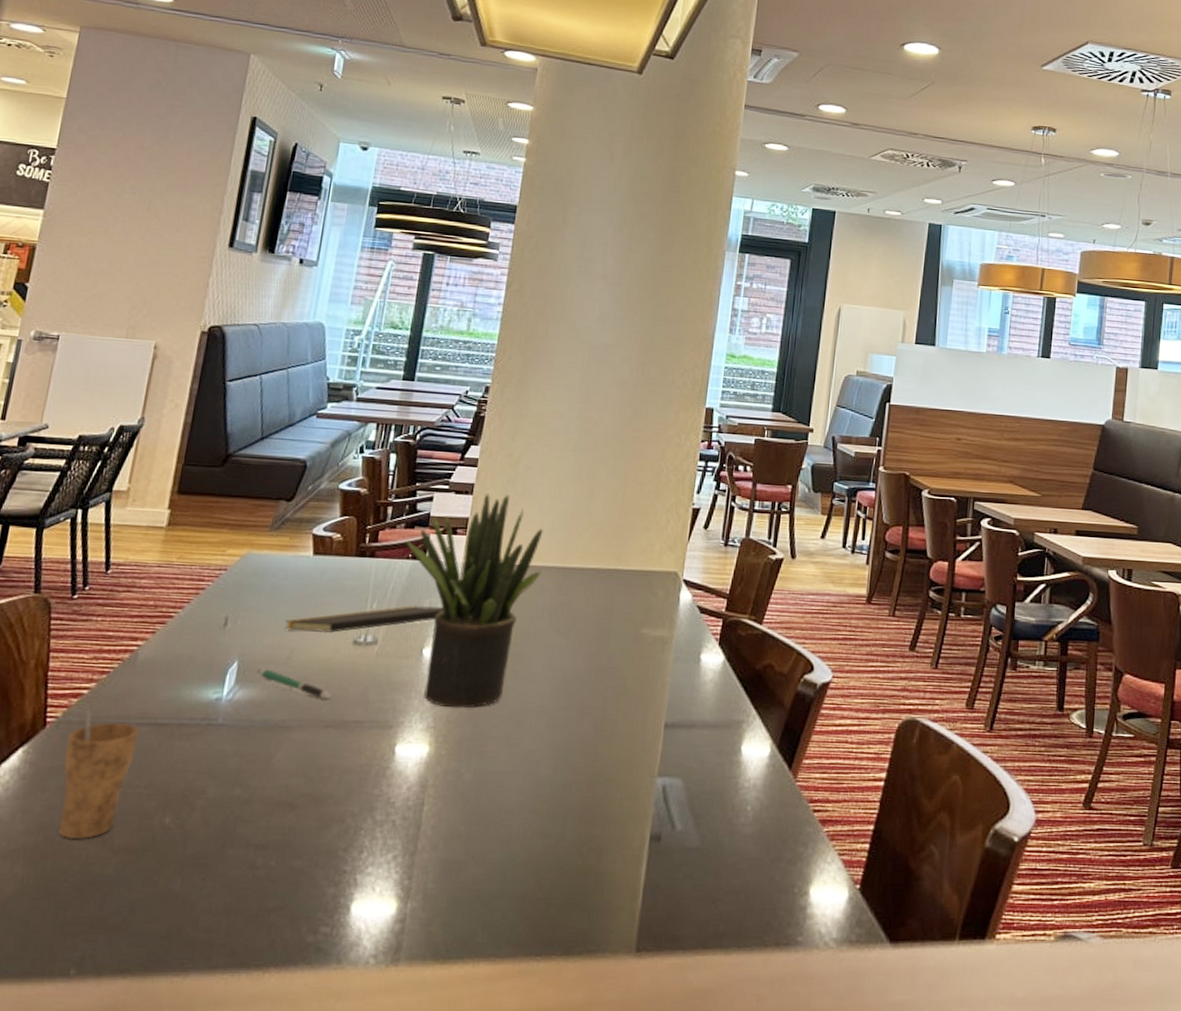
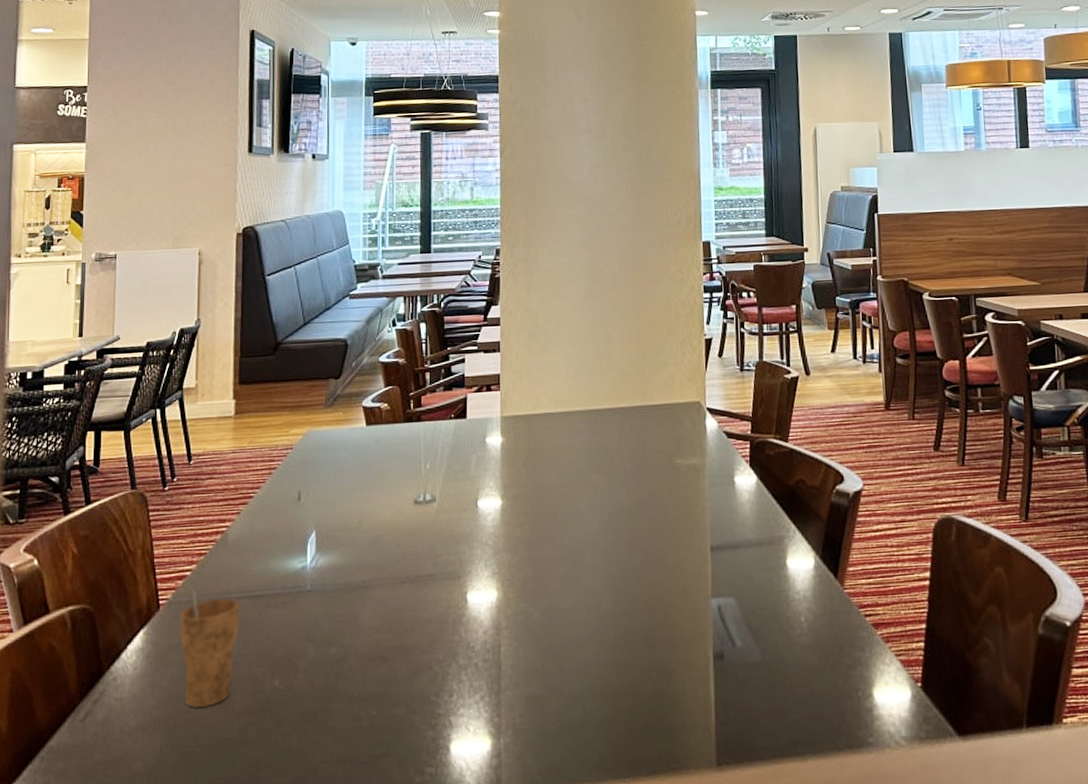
pen: present [257,669,332,700] -> none [334,535,403,558]
notepad: present [284,605,443,634] -> none [350,460,490,498]
potted plant: present [406,494,544,709] -> none [447,348,574,554]

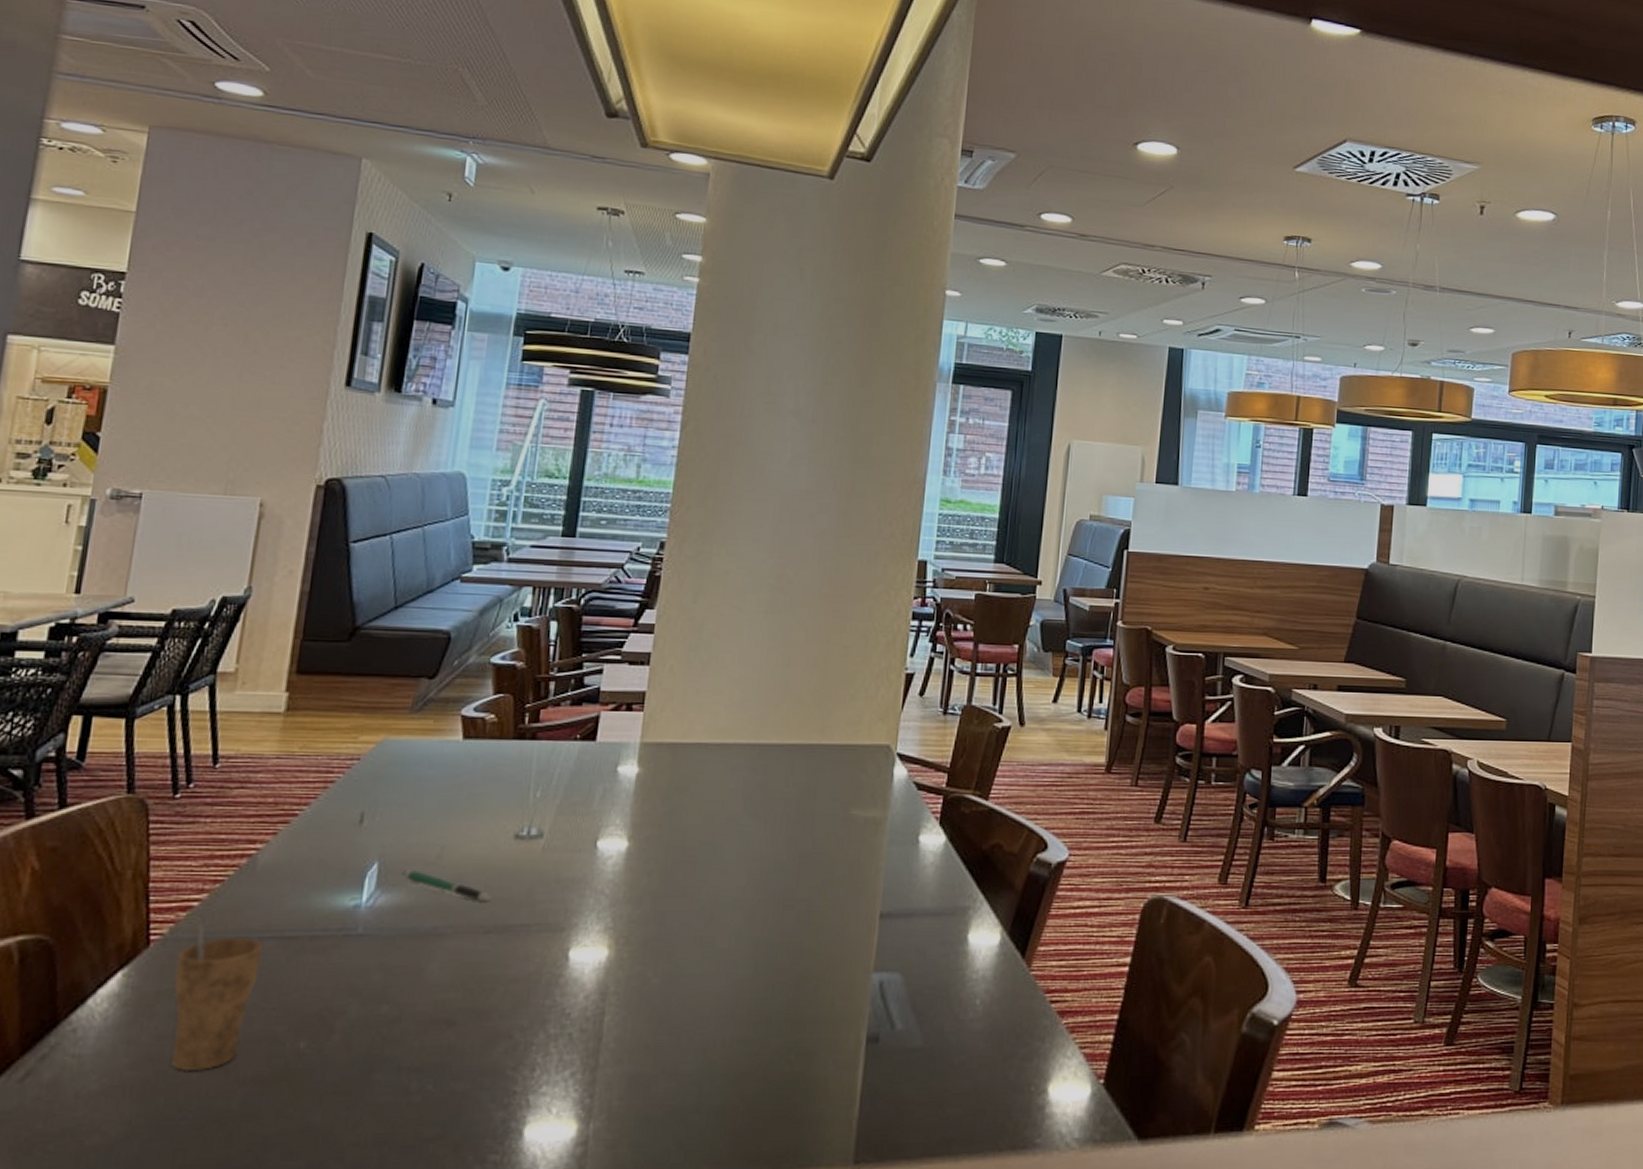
pen: none [334,535,403,558] -> present [401,870,491,902]

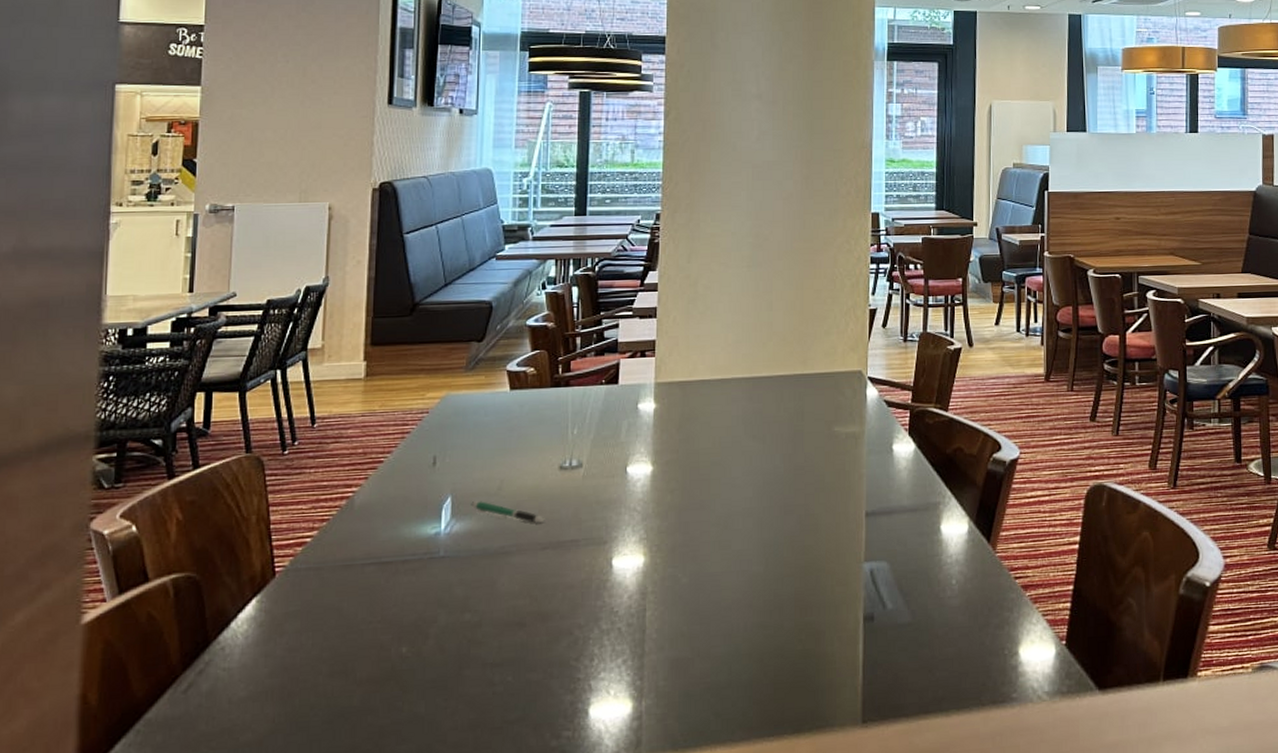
cup: present [170,915,264,1072] -> none [296,549,366,677]

